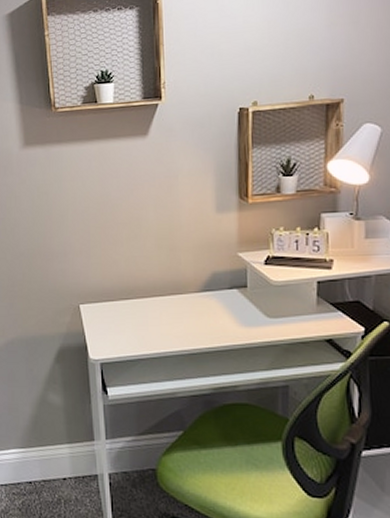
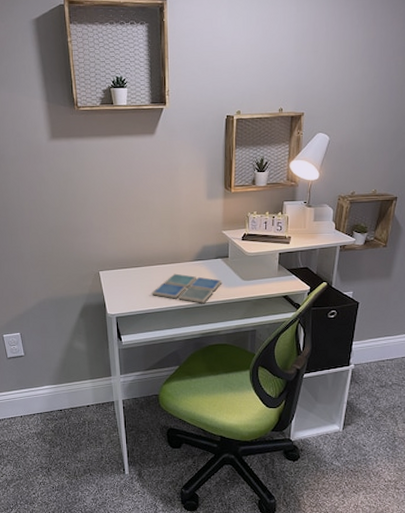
drink coaster: none [146,308,240,347] -> present [152,273,222,303]

